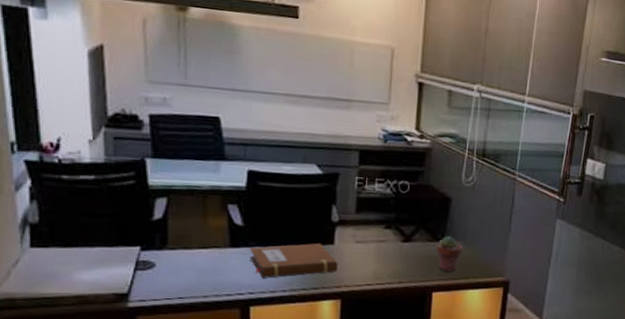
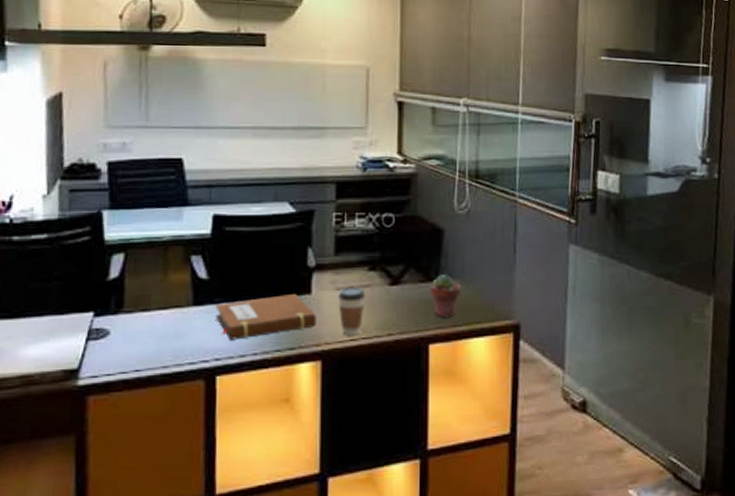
coffee cup: none [357,240,381,281] -> present [338,286,365,335]

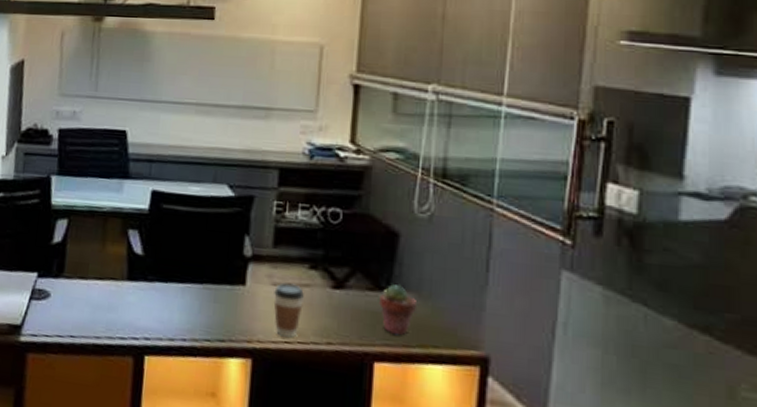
notebook: present [215,293,316,340] -> none [147,281,250,322]

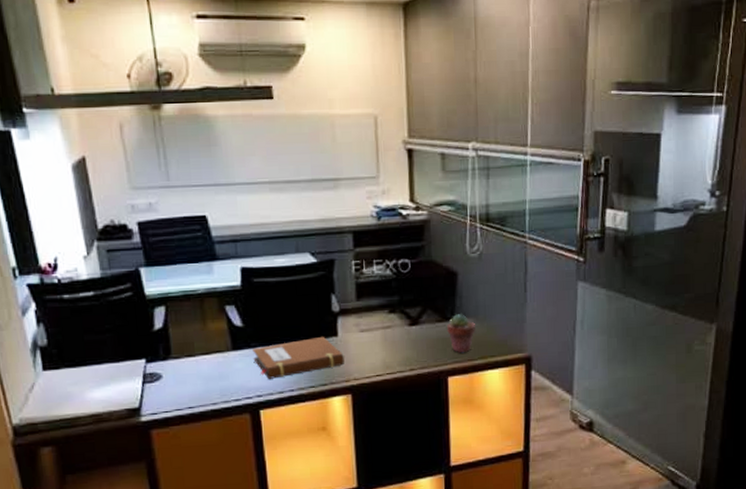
notebook: none [147,281,250,322] -> present [252,336,344,379]
coffee cup: present [273,282,304,338] -> none [362,327,388,371]

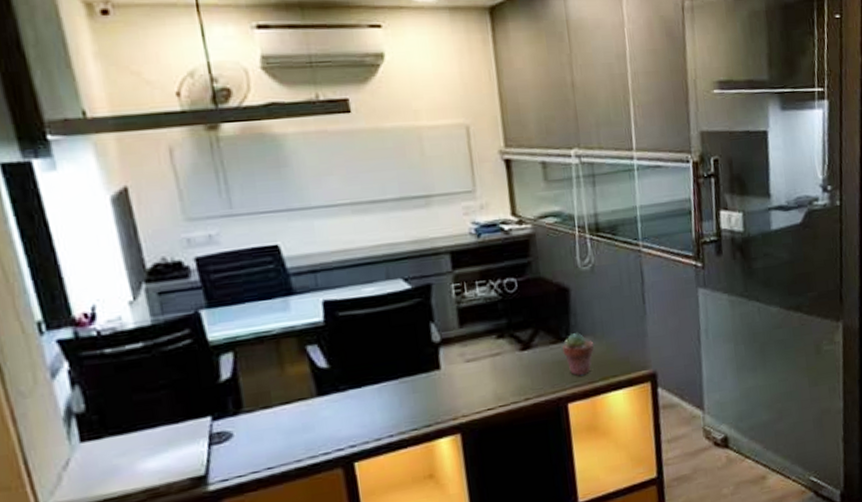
notebook: present [252,336,344,379] -> none [341,370,450,426]

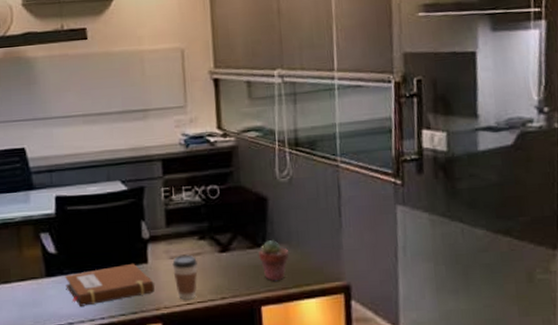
notebook: none [341,370,450,426] -> present [65,263,155,306]
coffee cup: none [468,355,498,405] -> present [172,254,198,300]

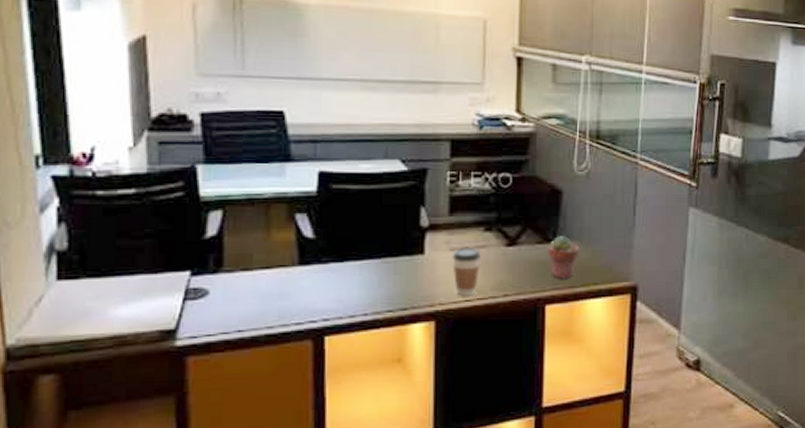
notebook: present [65,263,155,306] -> none [323,253,430,300]

